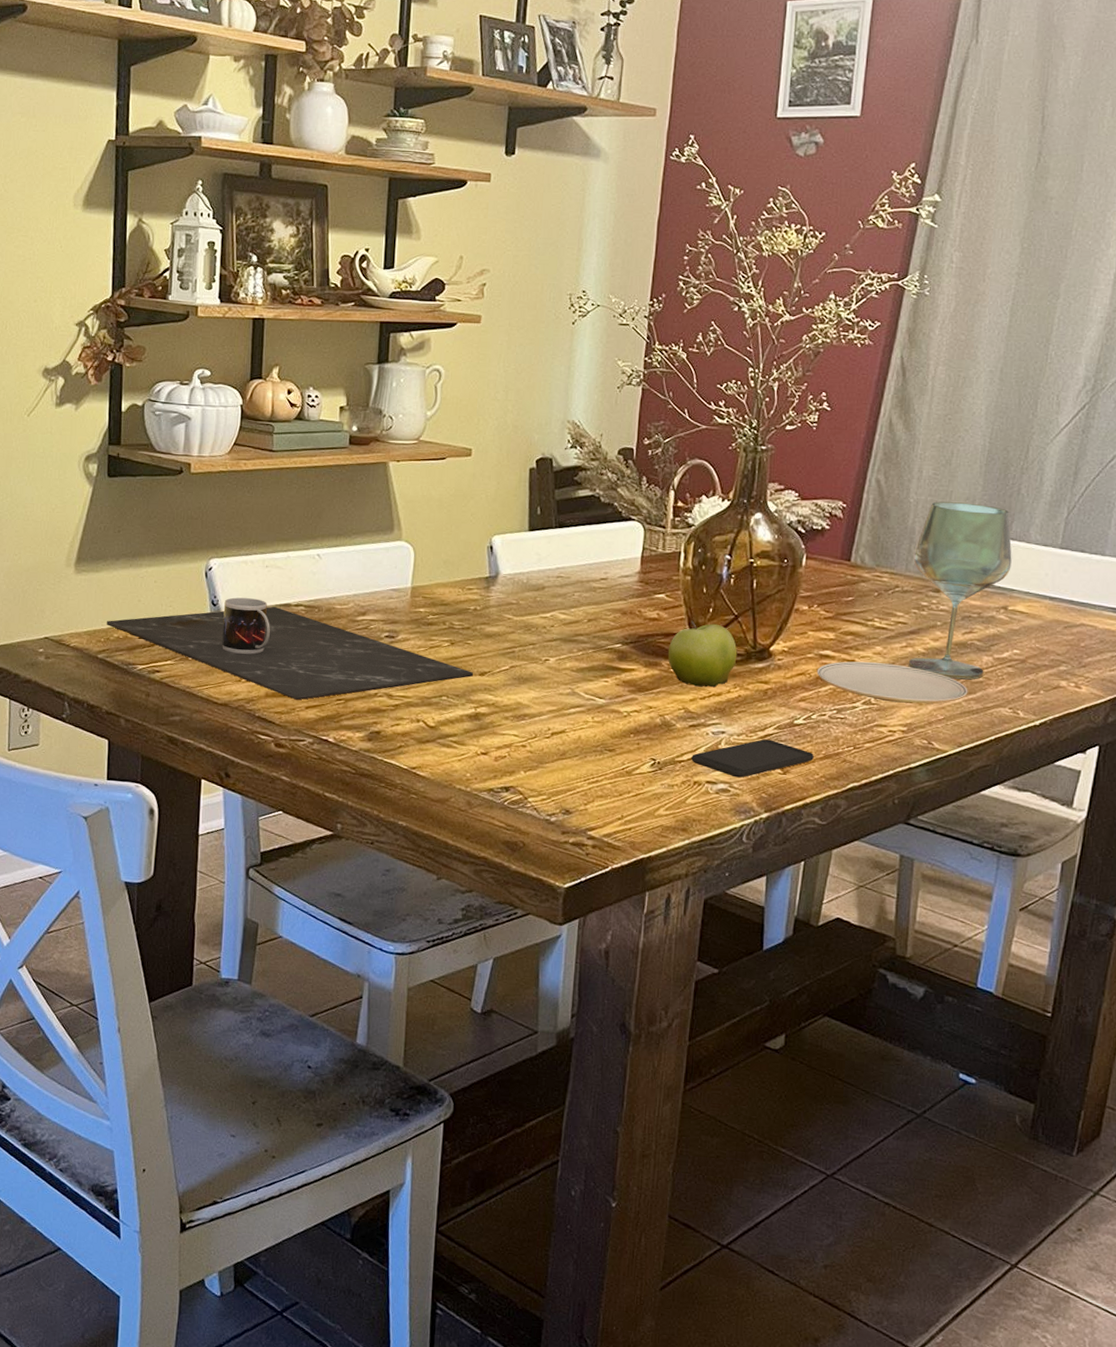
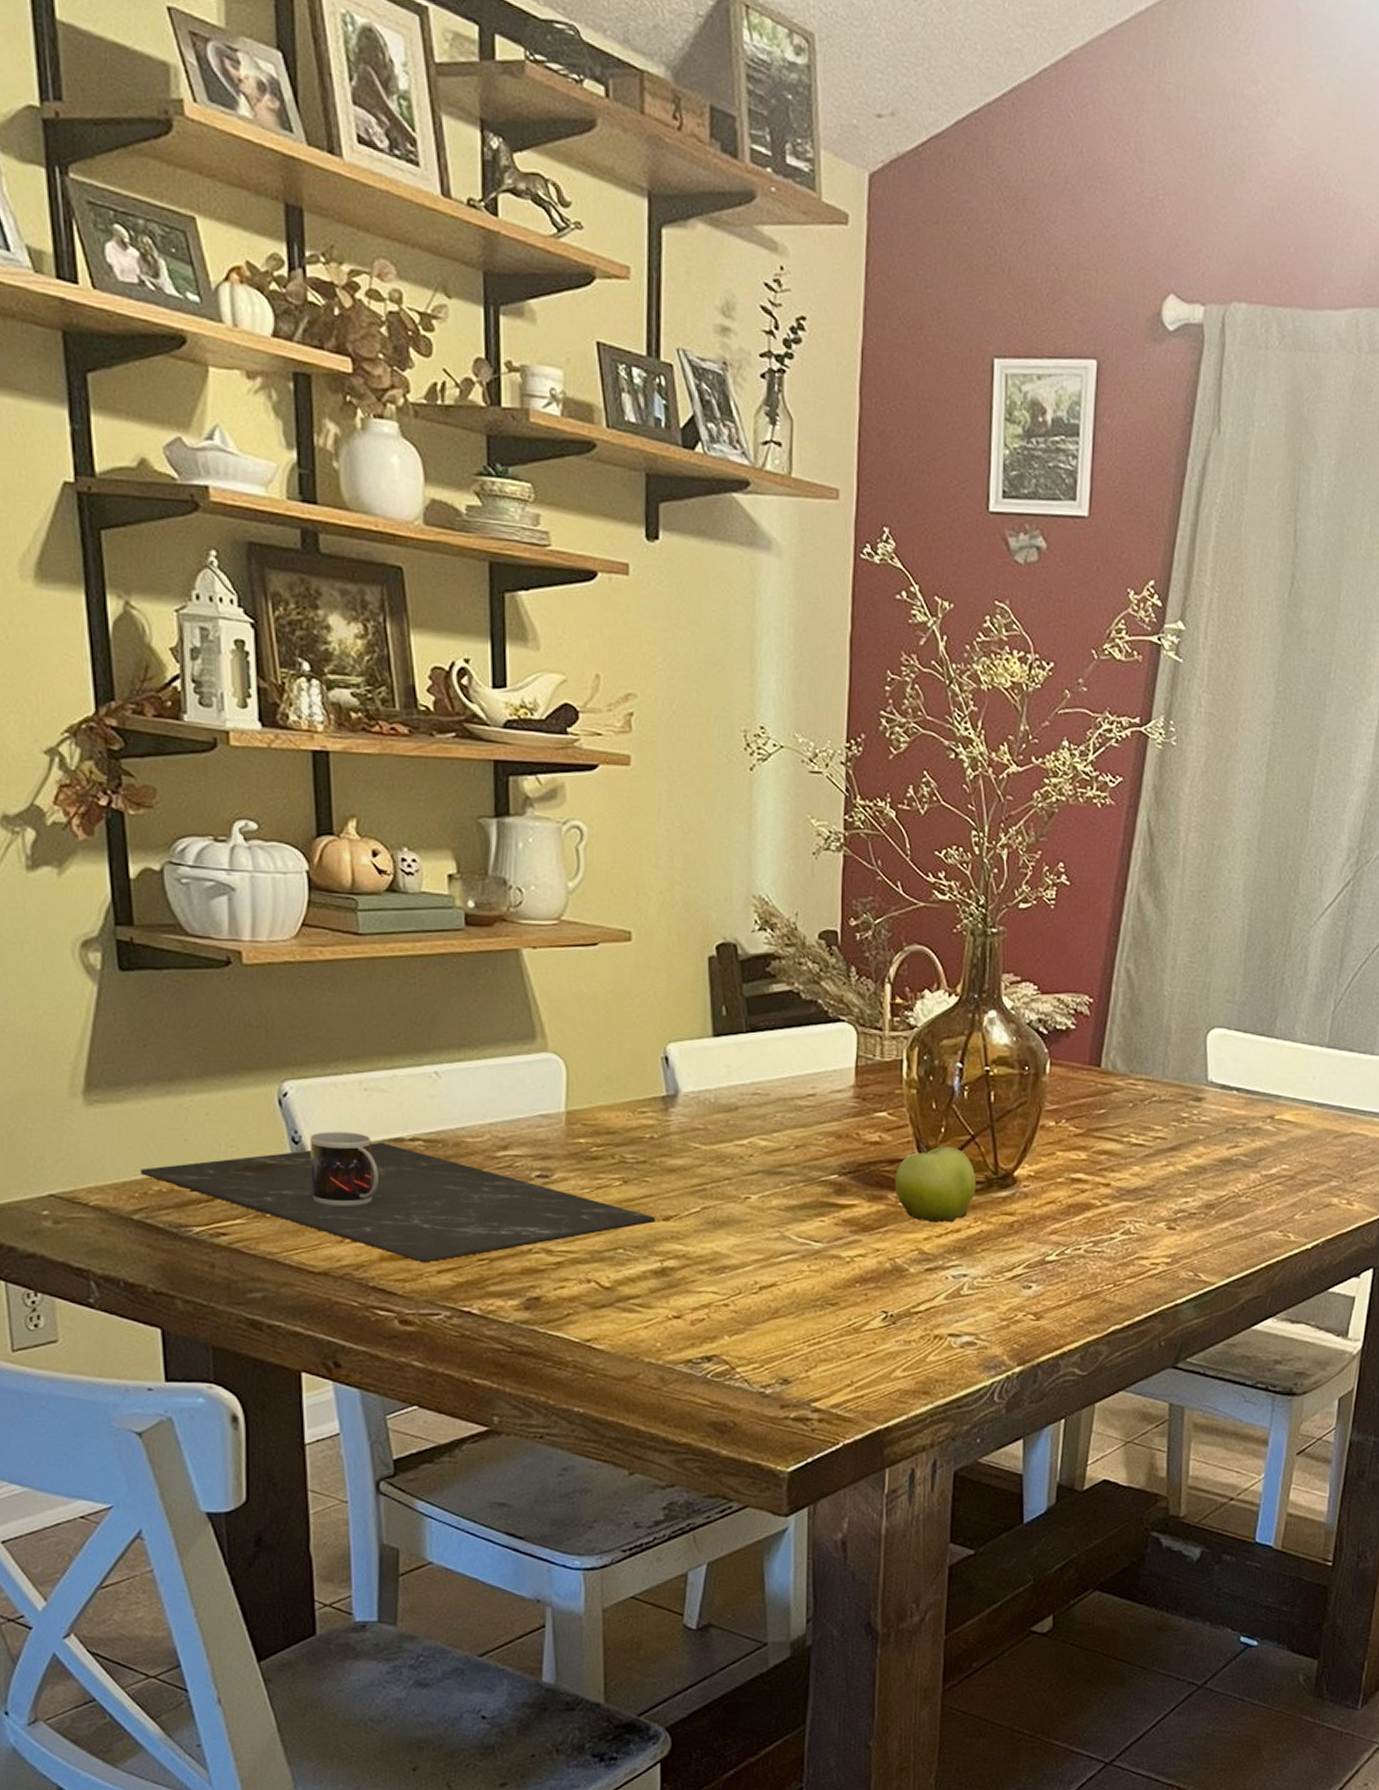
mobile phone: present [691,739,814,778] -> none [930,1281,1070,1328]
plate: present [816,661,968,704] -> none [1068,1185,1235,1231]
wine glass: present [908,501,1012,680] -> none [1169,994,1277,1201]

